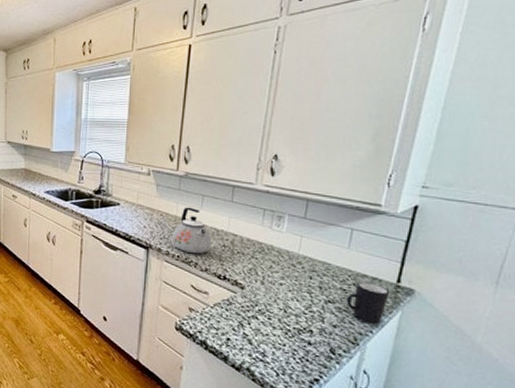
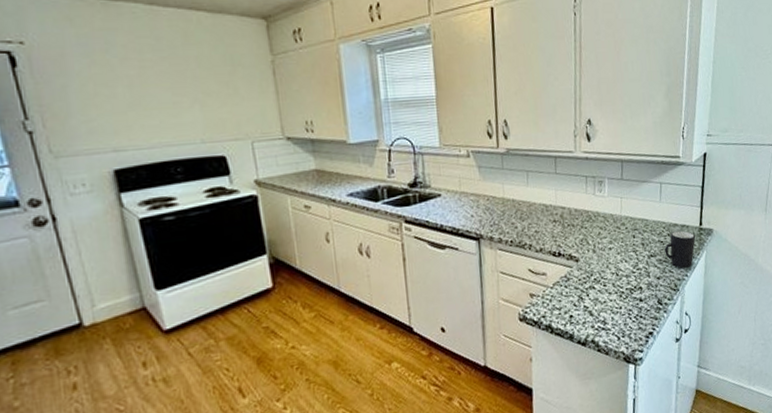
kettle: present [171,207,212,254] -> none [501,186,543,236]

